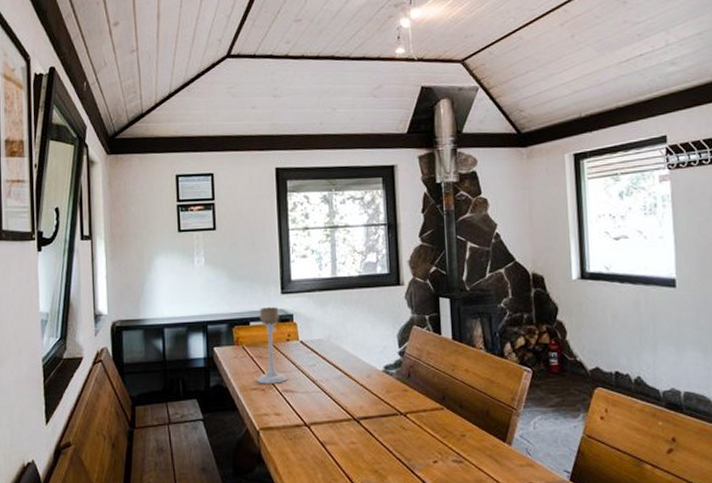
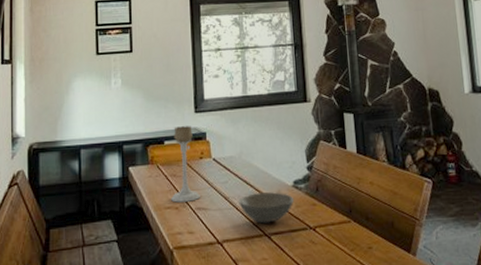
soup bowl: none [327,376,385,408] -> present [238,192,295,224]

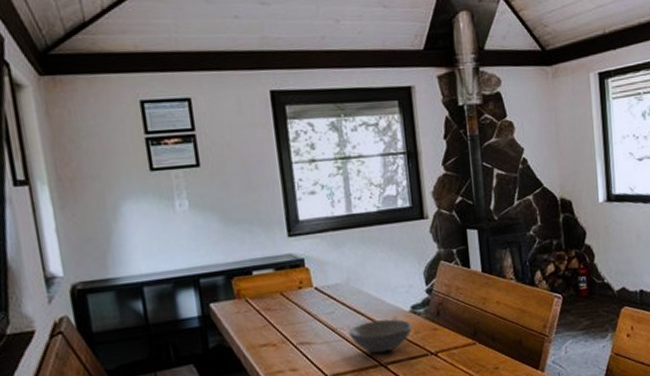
candle holder: present [171,126,200,203] -> none [263,252,302,339]

